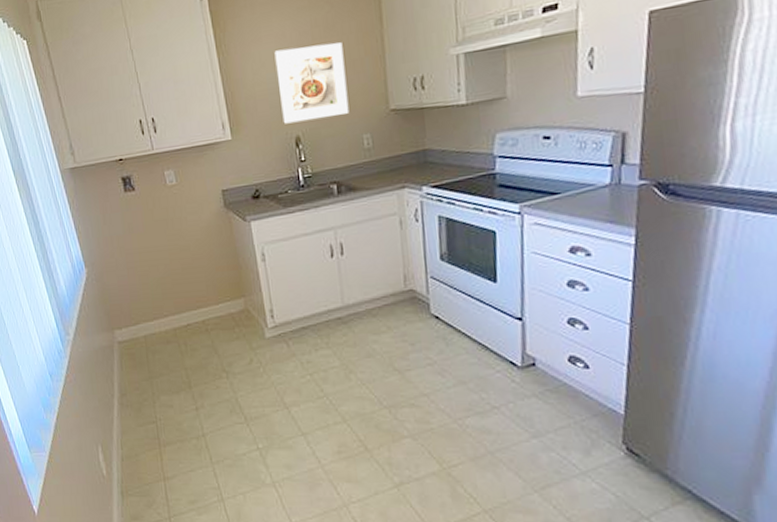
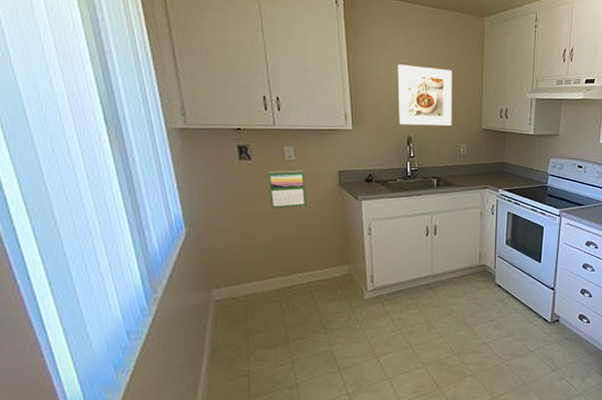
calendar: none [152,194,193,241] -> present [268,170,307,209]

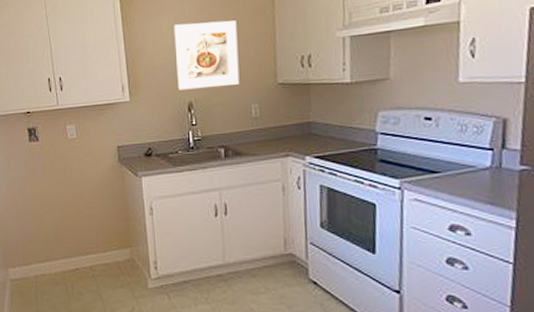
calendar: present [268,170,307,209] -> none [53,148,88,188]

